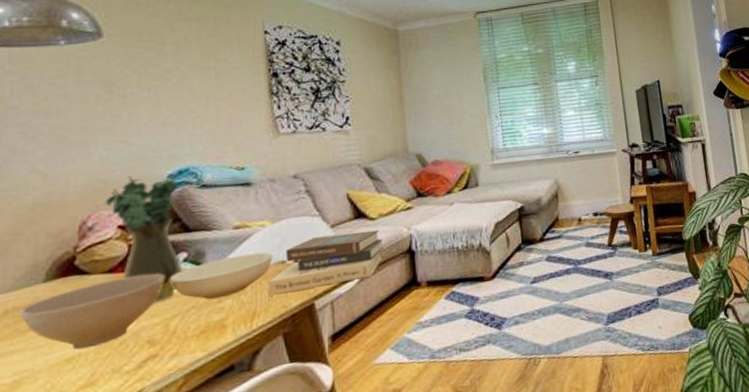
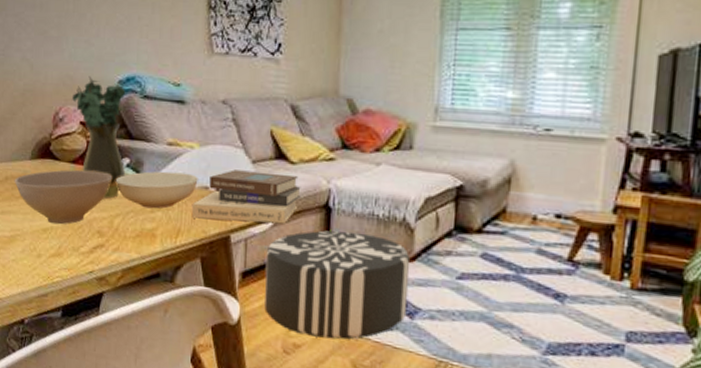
pouf: none [355,265,495,378] -> present [264,230,410,339]

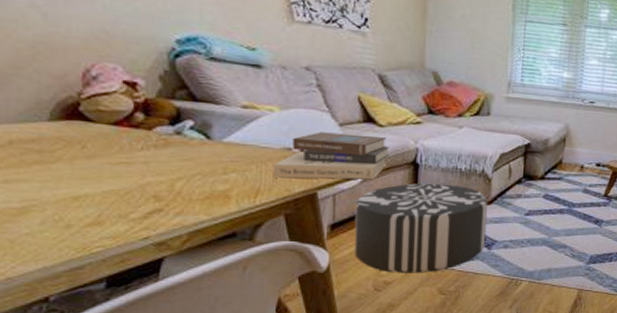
bowl: present [14,169,113,225] -> none [23,132,172,191]
vase: present [72,76,126,198] -> none [110,32,188,162]
bowl: present [115,171,198,209] -> none [175,133,280,171]

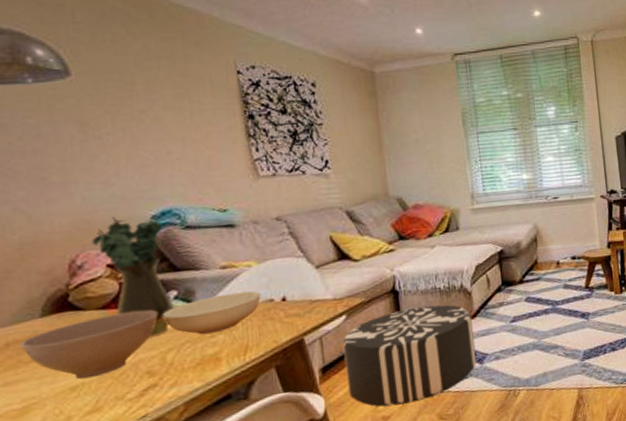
bowl: none [23,132,172,191] -> present [19,310,158,380]
vase: none [110,32,188,162] -> present [92,217,173,337]
bowl: none [175,133,280,171] -> present [162,290,261,335]
books: present [272,132,390,180] -> none [257,271,368,332]

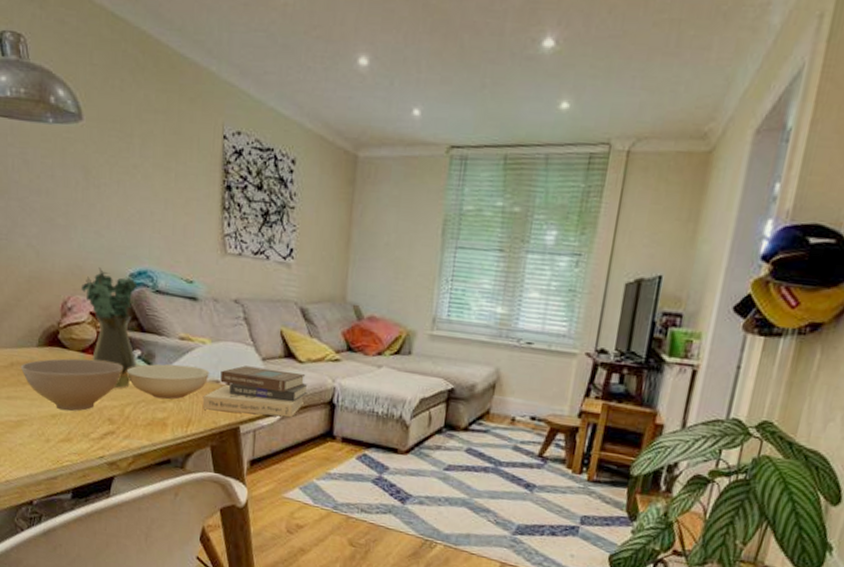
books: none [257,271,368,332] -> present [202,365,308,418]
pouf: present [342,305,477,407] -> none [271,424,404,521]

